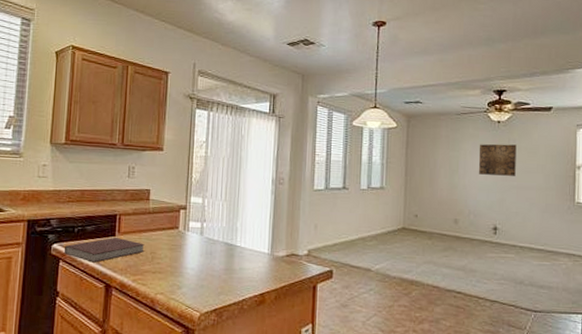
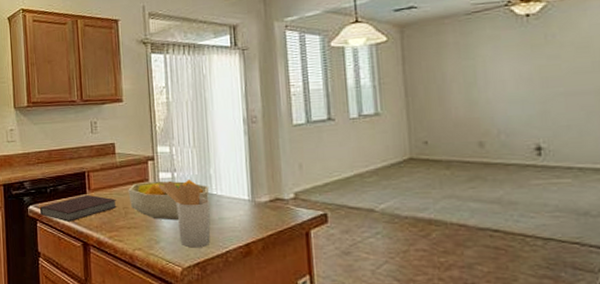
fruit bowl: none [157,229,234,268] -> present [128,178,209,221]
utensil holder: none [187,230,234,295] -> present [158,180,211,248]
wall art: present [478,144,517,176] -> none [502,40,561,84]

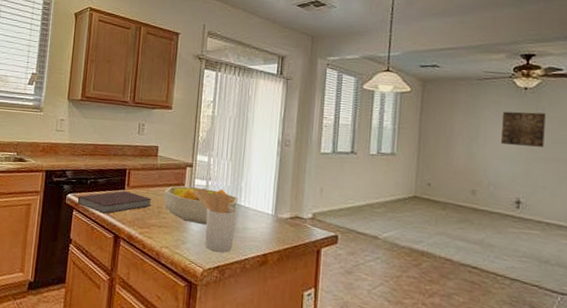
wall art: none [502,40,561,84] -> present [501,111,546,147]

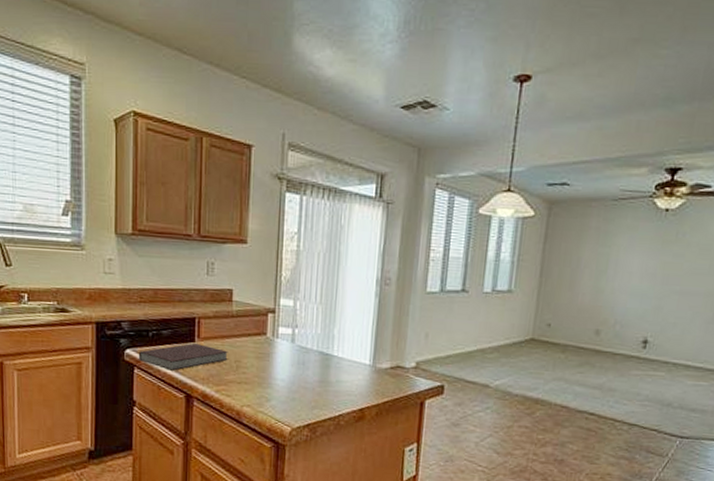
fruit bowl: present [164,186,239,225] -> none [242,336,331,380]
utensil holder: present [192,188,238,253] -> none [276,337,330,409]
wall art: present [501,111,546,147] -> none [633,238,686,279]

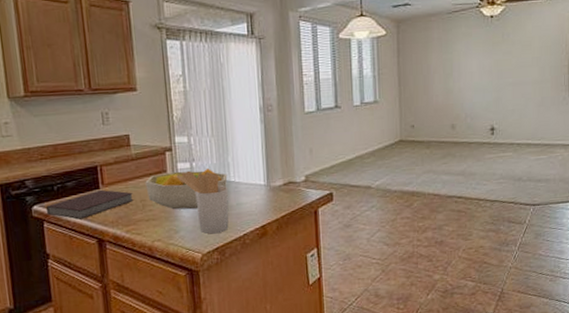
fruit bowl: none [242,336,331,380] -> present [145,167,228,210]
utensil holder: none [276,337,330,409] -> present [176,170,229,234]

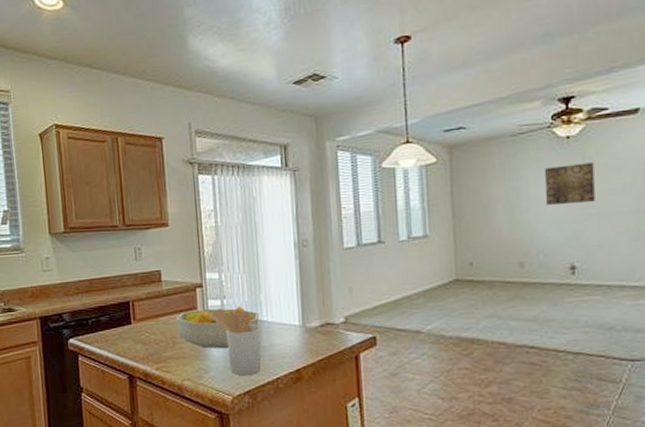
notebook: present [46,189,134,220] -> none [80,325,164,354]
wall art: none [472,39,511,75] -> present [544,162,595,205]

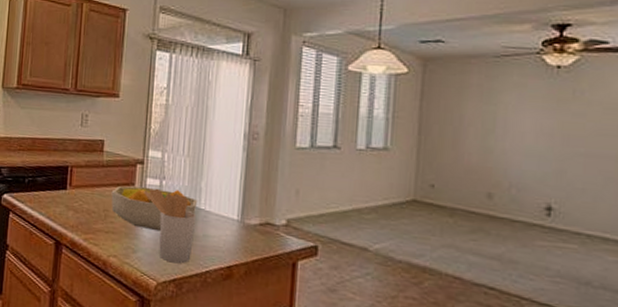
wall art: present [544,162,595,205] -> none [526,96,586,140]

